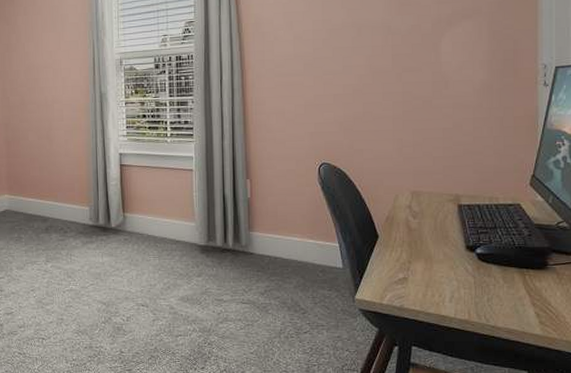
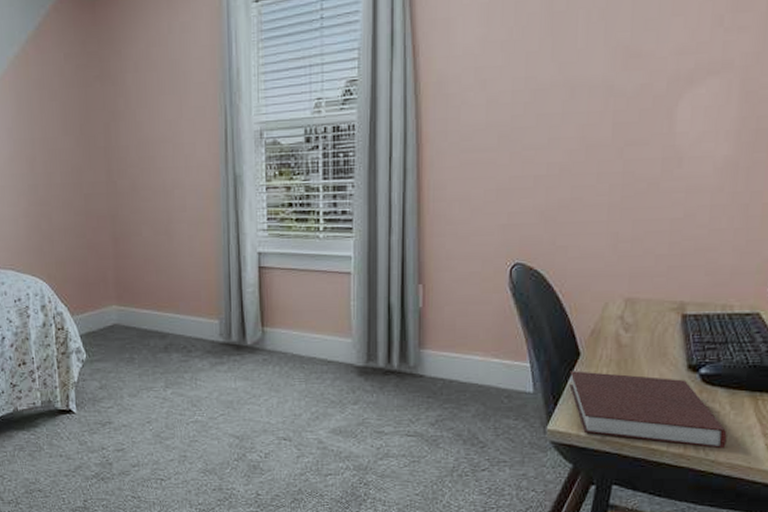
notebook: none [371,250,503,316] -> present [569,371,727,449]

